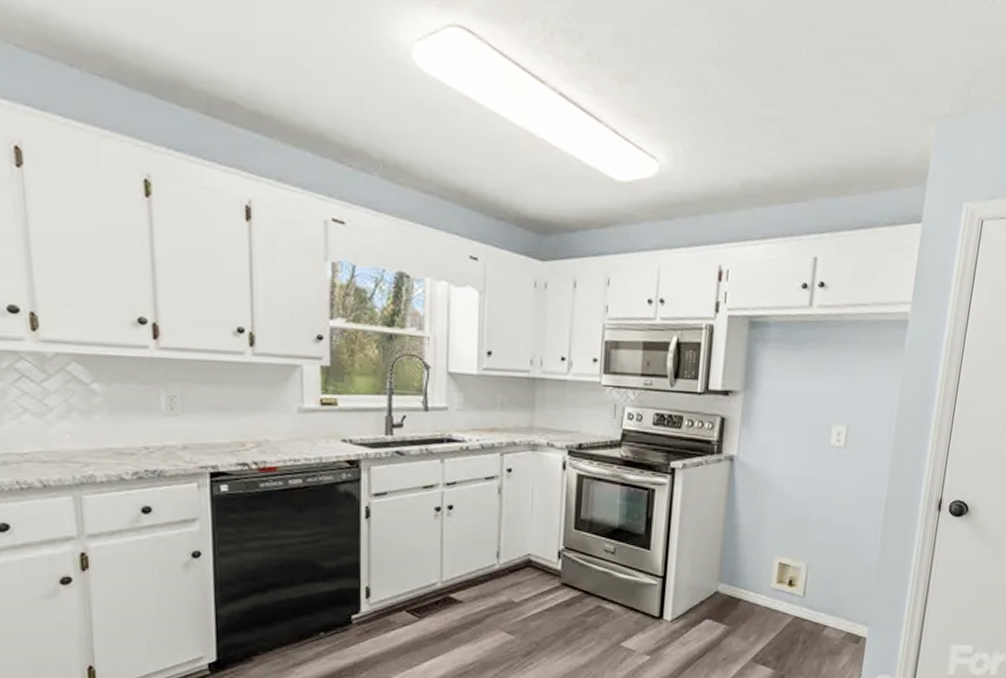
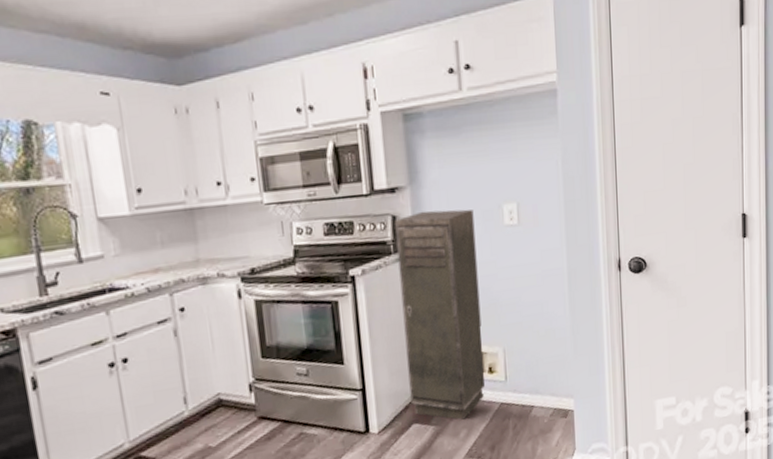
storage cabinet: none [707,418,802,625] -> present [395,209,485,420]

